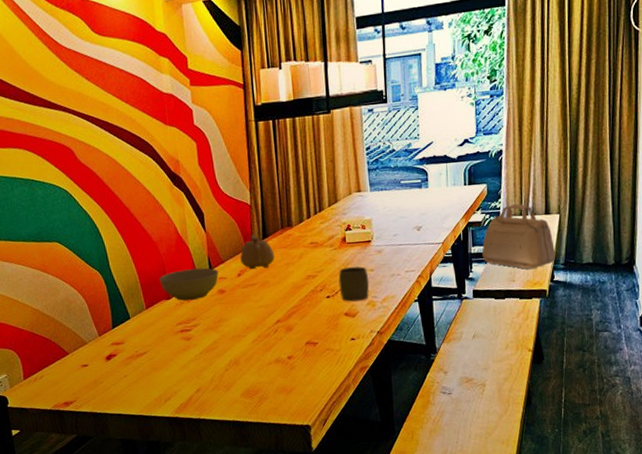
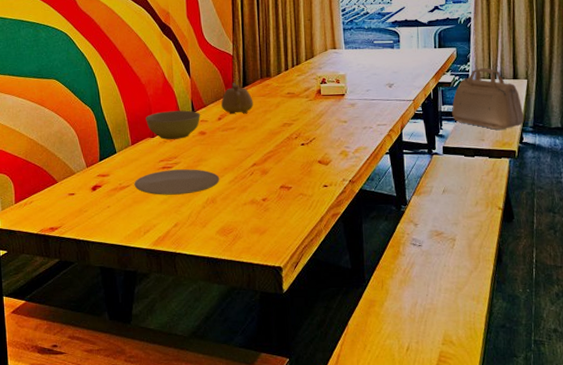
plate: none [151,330,243,361] -> present [134,169,220,195]
mug: present [338,266,370,302] -> none [313,117,343,150]

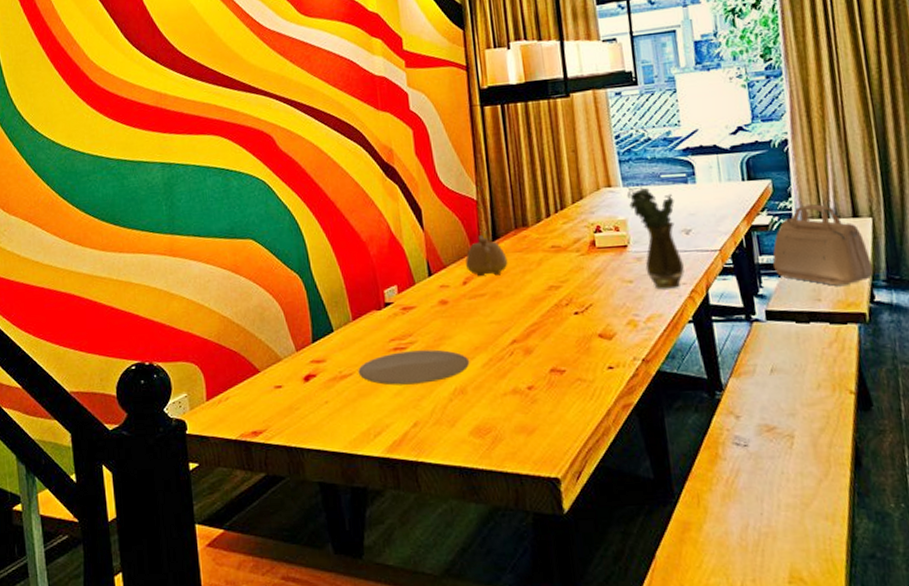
bowl: present [146,110,200,140] -> none [369,273,440,312]
vase: none [347,47,386,128] -> present [626,184,685,289]

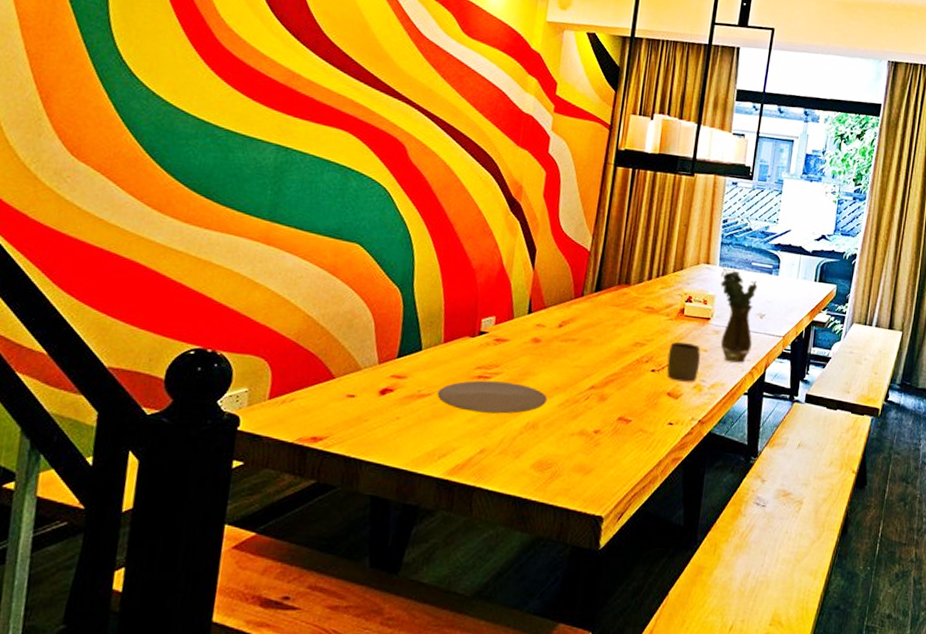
teapot: present [465,235,508,276] -> none [565,285,605,323]
mug: none [588,276,629,320] -> present [666,341,701,382]
handbag: present [772,204,874,286] -> none [820,312,894,383]

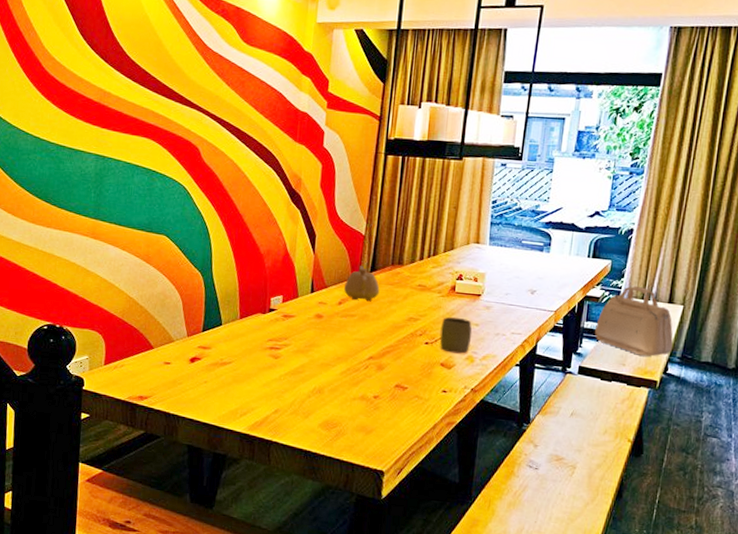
plate: present [437,380,548,414] -> none [236,351,331,380]
teapot: none [565,285,605,323] -> present [344,266,380,301]
vase: present [720,265,758,363] -> none [490,244,528,336]
handbag: none [820,312,894,383] -> present [594,286,674,356]

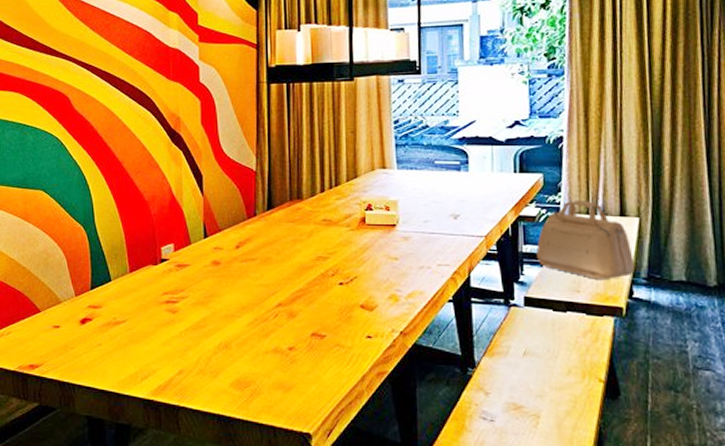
teapot: present [344,266,380,301] -> none [240,204,280,241]
mug: present [439,316,473,354] -> none [354,251,392,293]

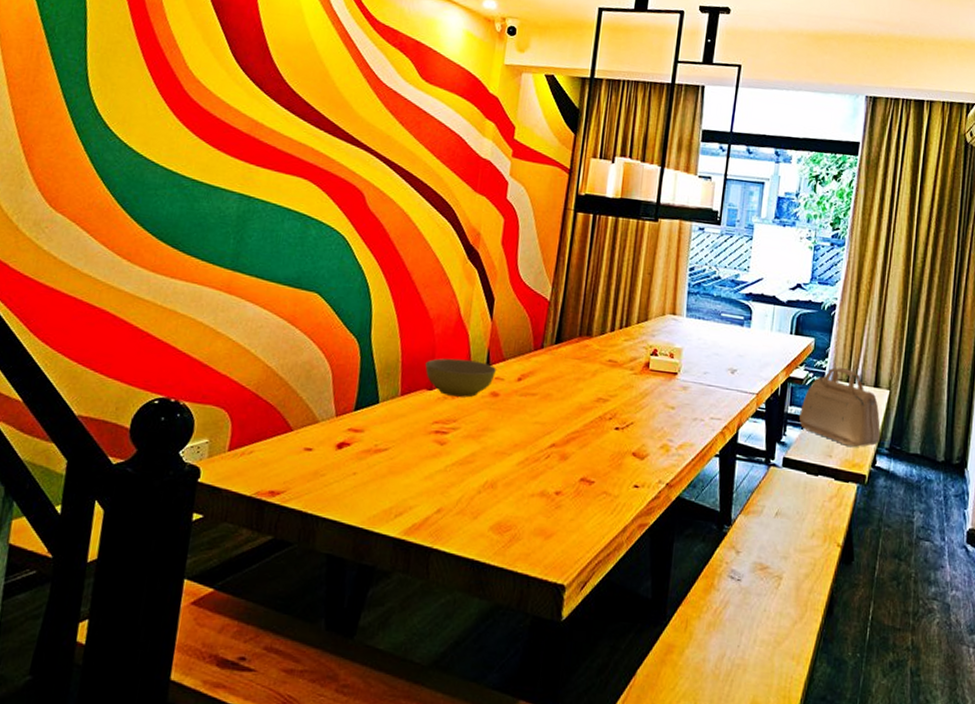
bowl: none [148,234,214,268] -> present [425,358,496,398]

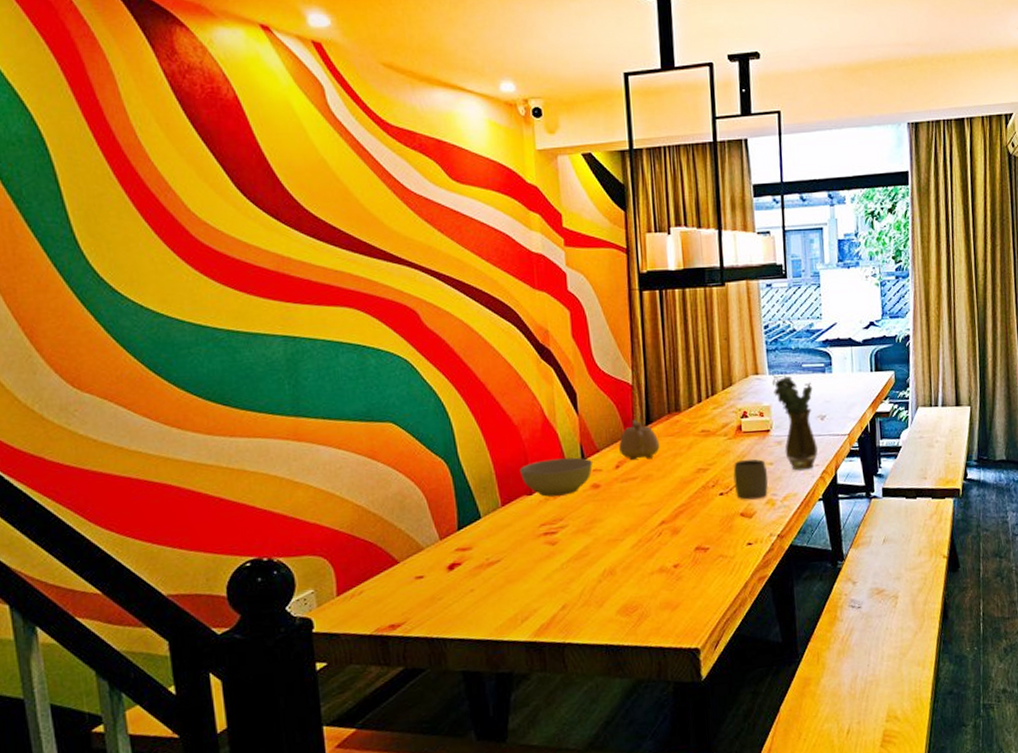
teapot: none [524,336,566,377] -> present [619,420,660,460]
mug: none [631,397,668,442] -> present [733,459,768,500]
vase: none [687,316,728,422] -> present [771,372,818,471]
handbag: present [798,367,881,447] -> none [890,394,969,466]

